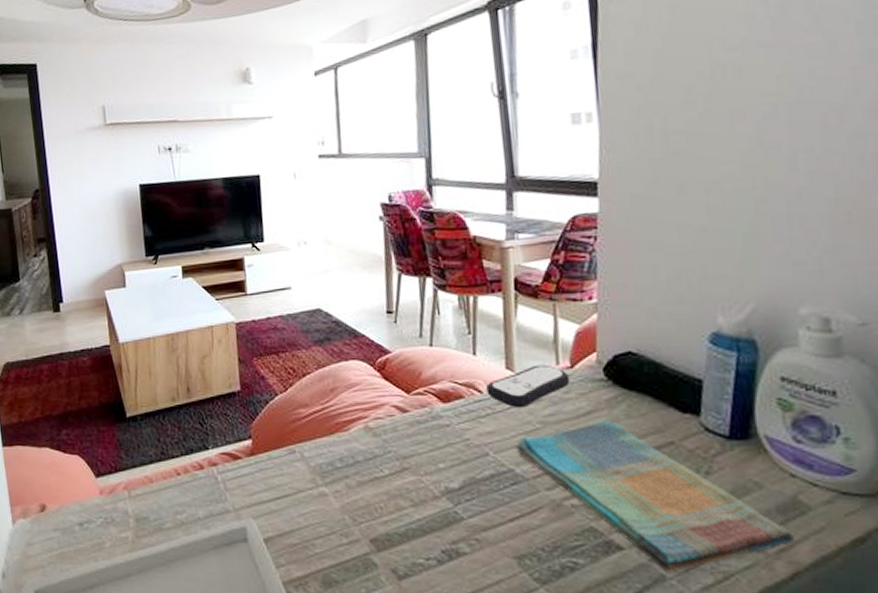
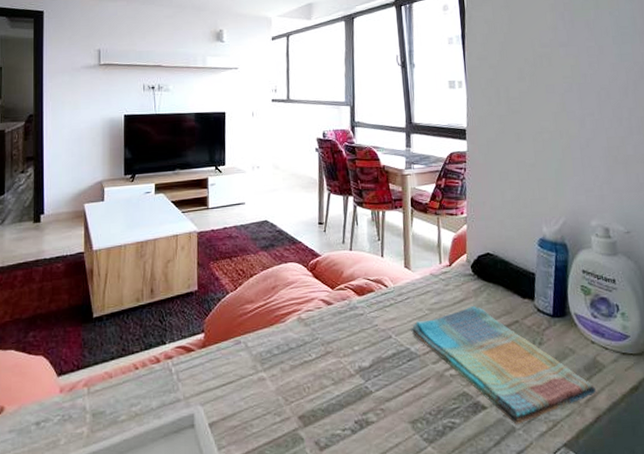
remote control: present [486,364,570,408] -> none [390,264,449,299]

